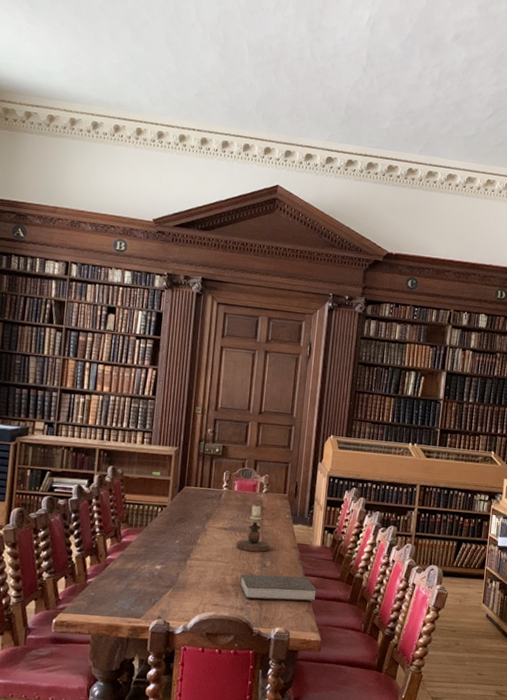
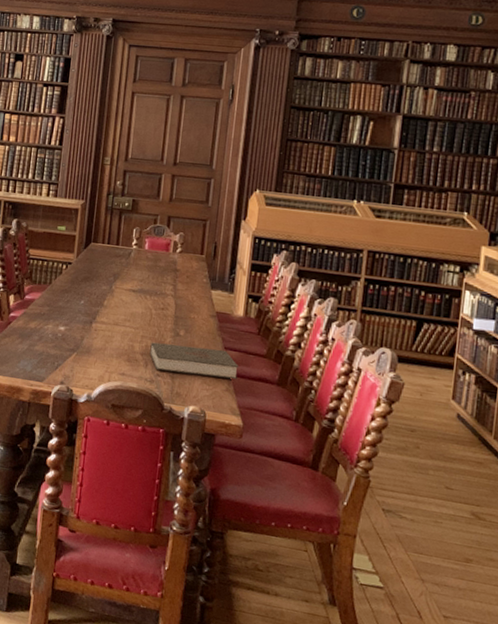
candlestick: present [236,505,270,552] -> none [146,265,184,319]

